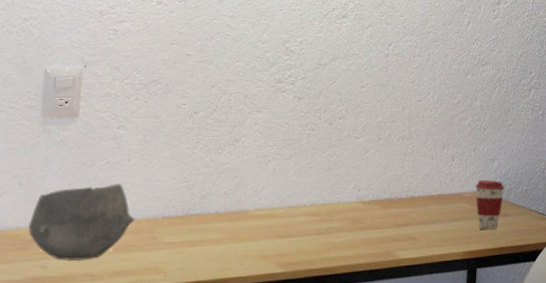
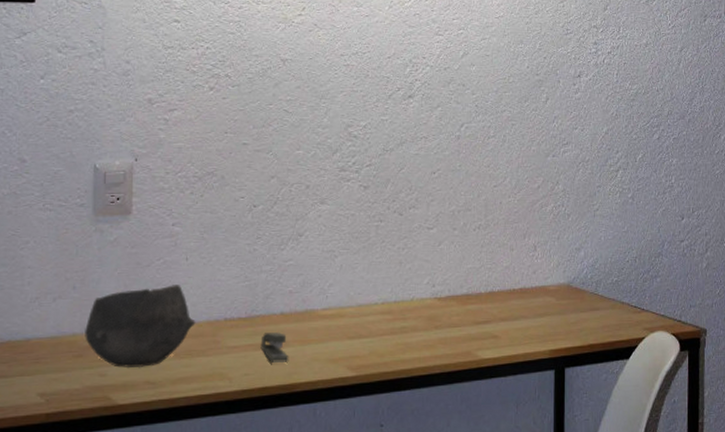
stapler: none [195,230,222,260] -> present [260,332,289,364]
coffee cup: present [475,180,505,230] -> none [560,271,593,326]

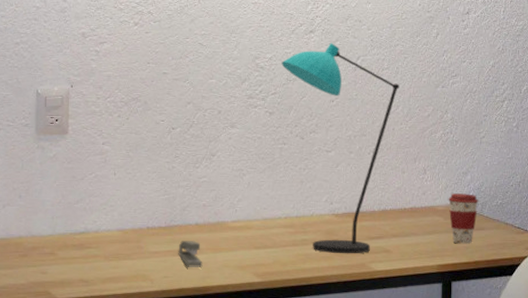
bowl: present [85,285,196,369] -> none [29,196,122,268]
desk lamp: none [377,109,507,342] -> present [281,43,399,254]
coffee cup: none [560,271,593,326] -> present [448,193,479,244]

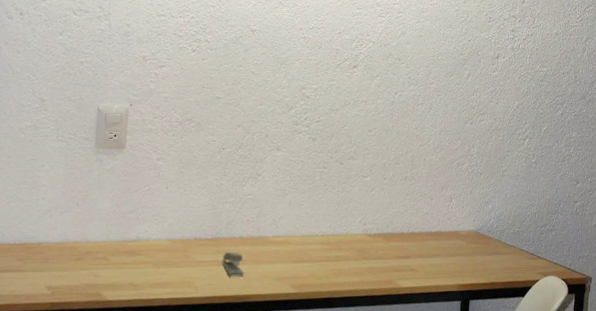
desk lamp: present [281,43,399,254] -> none [326,78,432,271]
coffee cup: present [448,193,479,244] -> none [470,220,498,267]

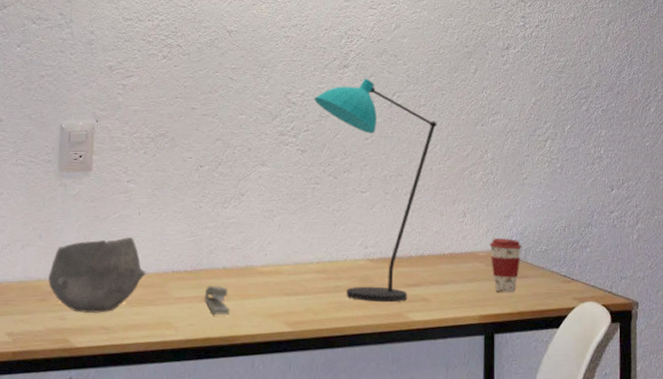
bowl: none [84,208,172,273] -> present [48,237,146,314]
desk lamp: none [326,78,432,271] -> present [314,78,437,303]
coffee cup: none [470,220,498,267] -> present [489,238,522,293]

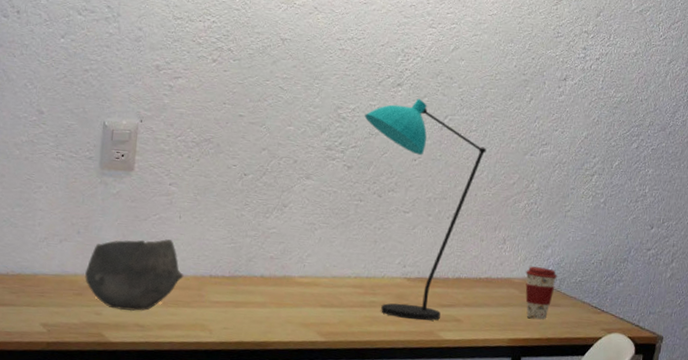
stapler: present [204,286,230,316] -> none [240,292,265,323]

